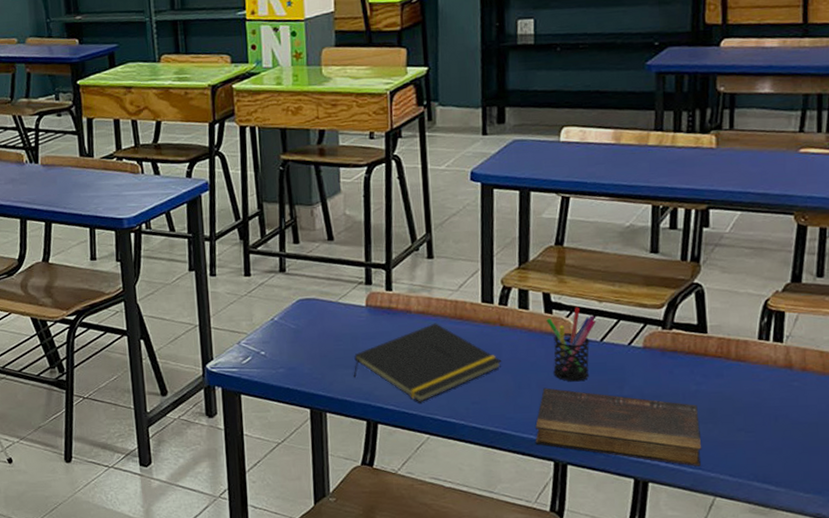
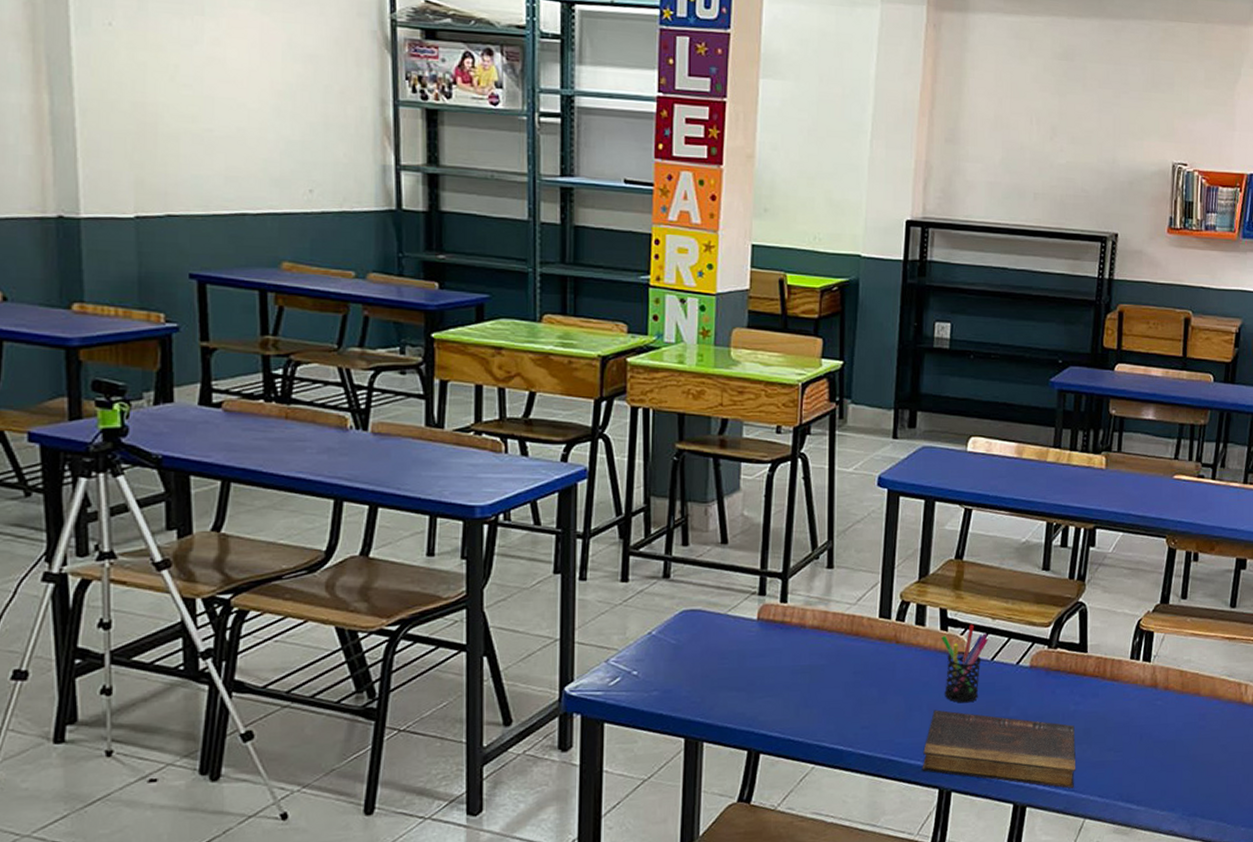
notepad: present [353,323,502,402] -> none [737,639,895,728]

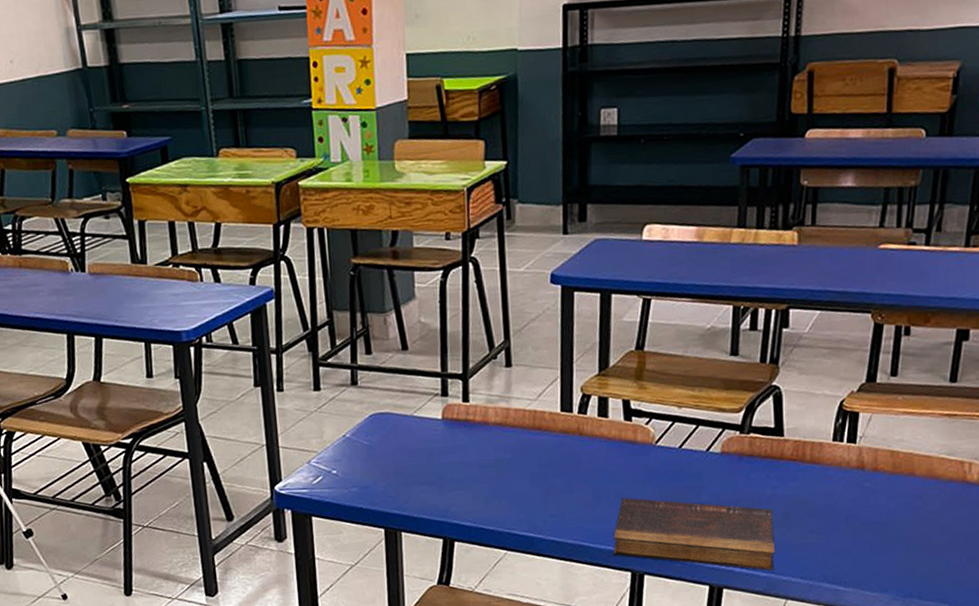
pen holder: present [942,624,989,703] -> none [626,413,676,491]

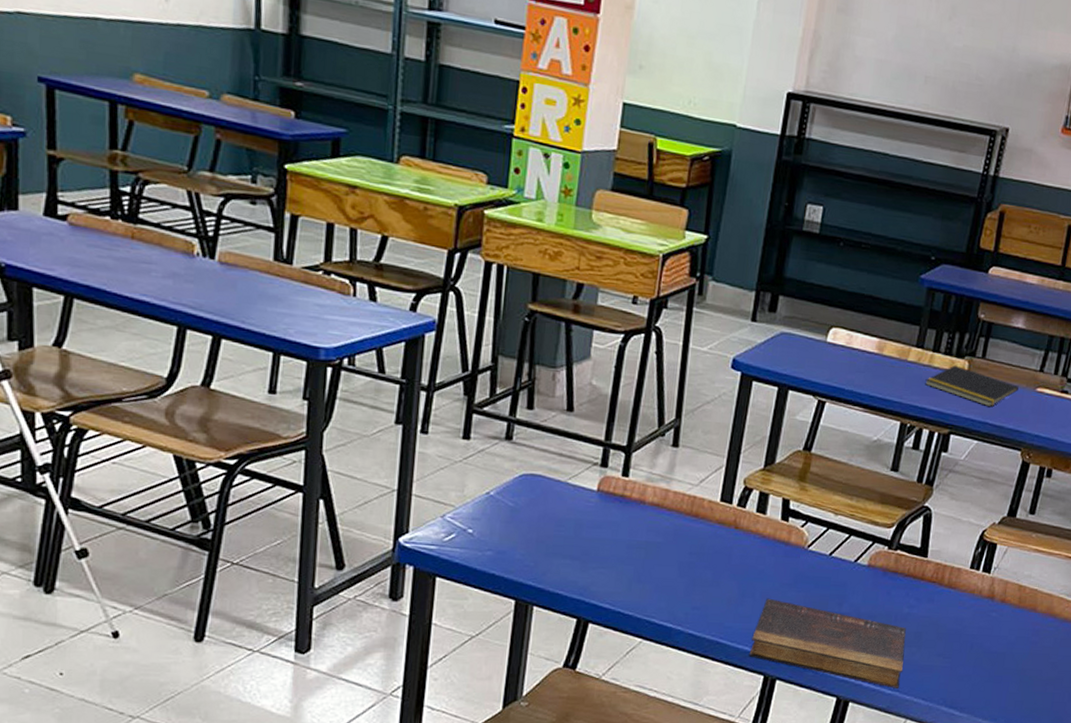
notepad: none [753,238,858,274] -> present [925,365,1019,407]

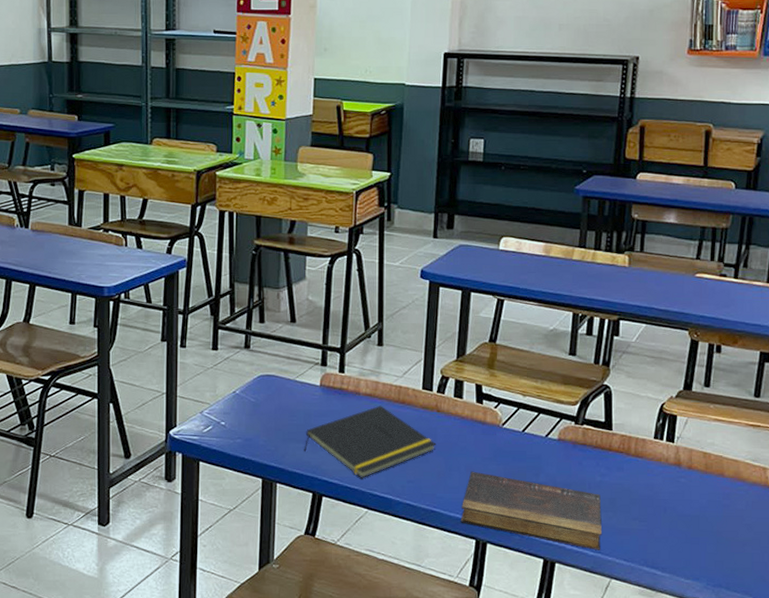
notepad: none [570,518,730,603] -> present [304,405,436,478]
notepad: present [925,365,1019,407] -> none [591,260,678,294]

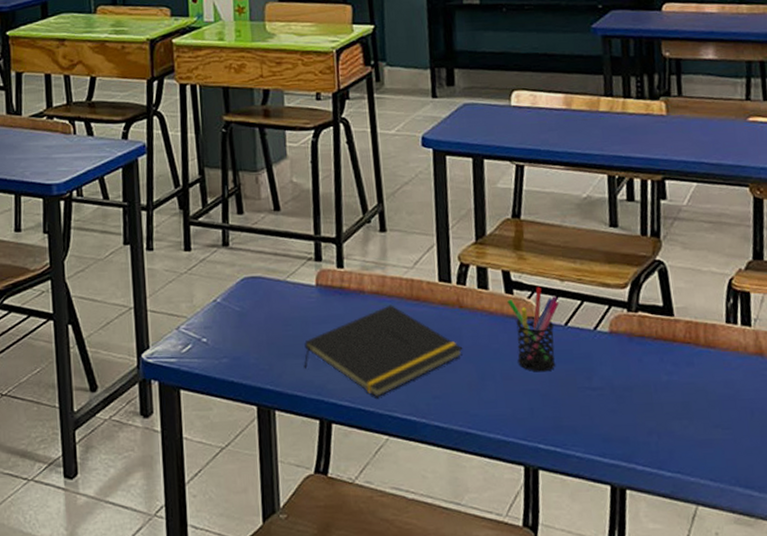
book: present [460,471,602,551] -> none [502,379,679,471]
pen holder: none [477,399,520,467] -> present [507,287,560,372]

